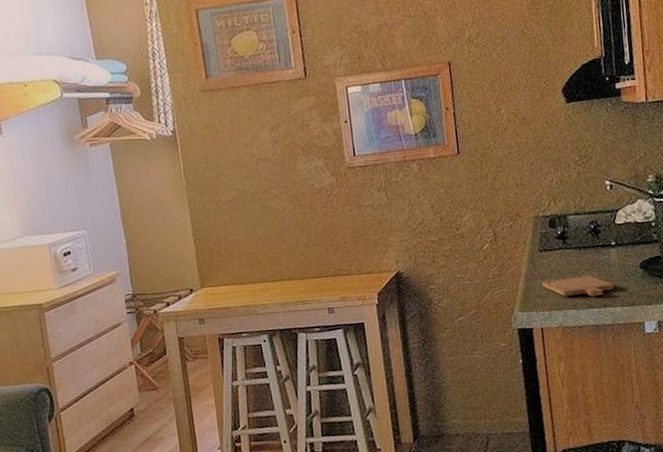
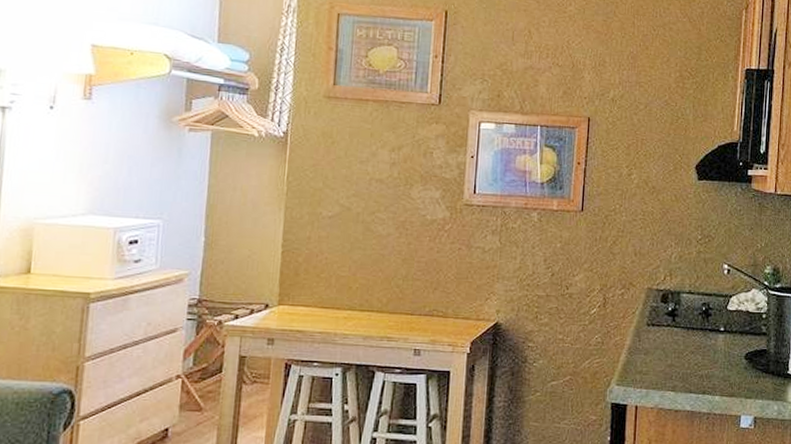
chopping board: present [542,275,614,297] -> none [645,356,716,381]

